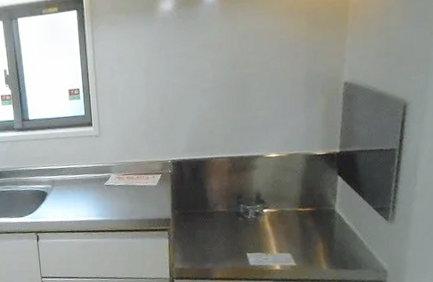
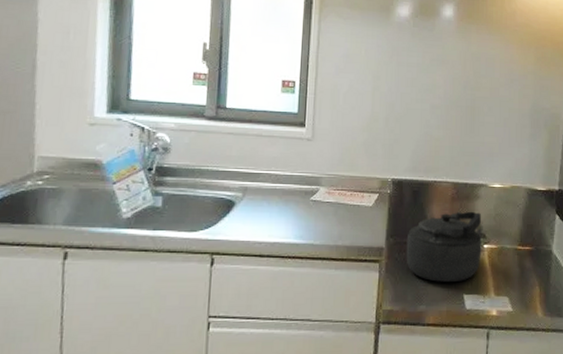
kettle: none [190,181,262,244] -> present [406,211,482,283]

